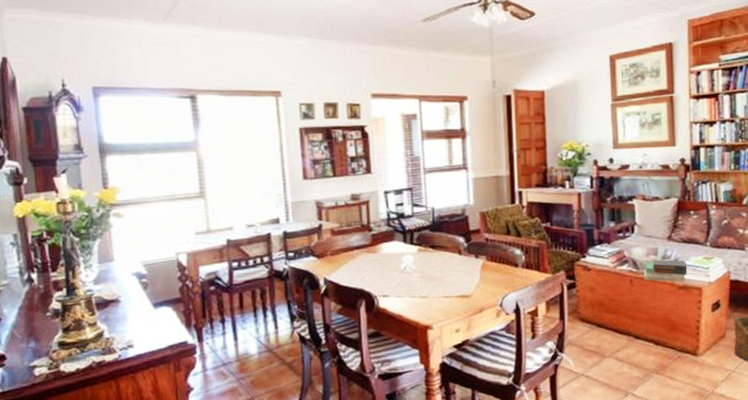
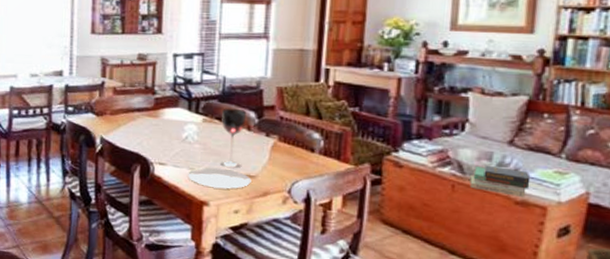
plate: none [410,292,467,312] -> present [188,167,252,190]
wineglass: none [435,236,458,292] -> present [219,108,247,169]

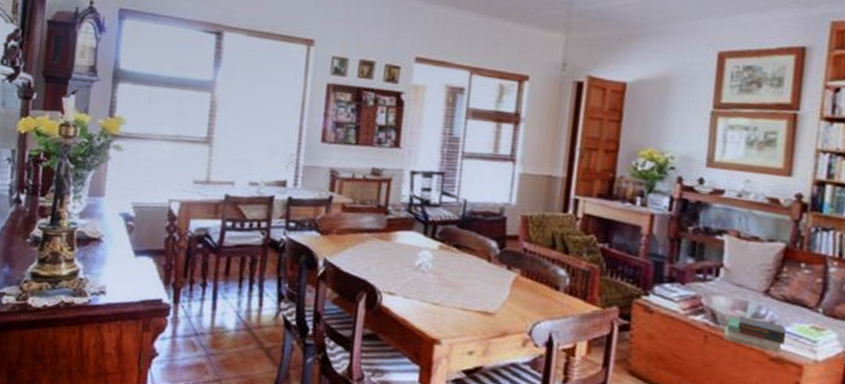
plate: present [188,167,252,190] -> none [419,300,489,328]
wineglass: present [219,108,247,169] -> none [454,235,488,304]

